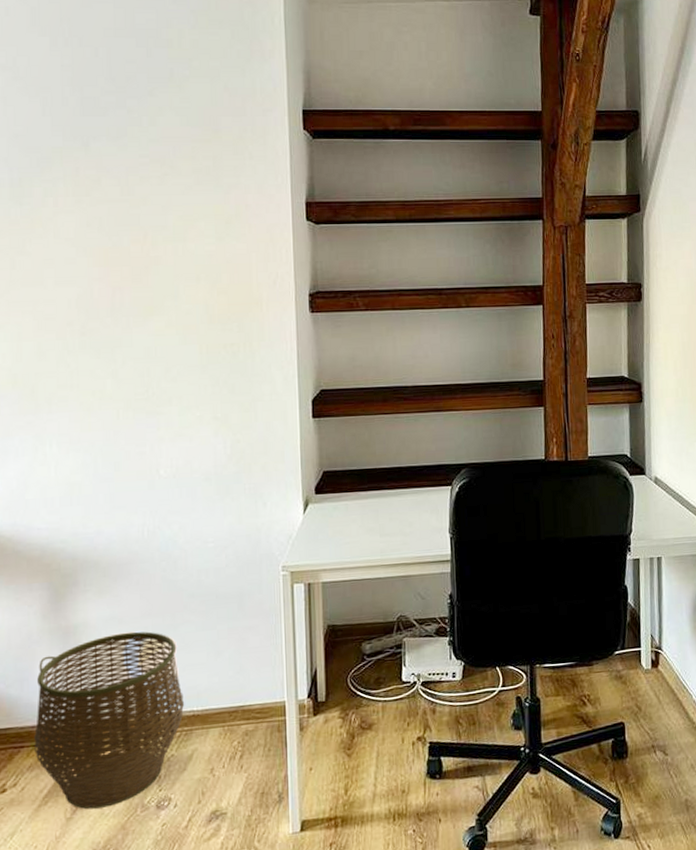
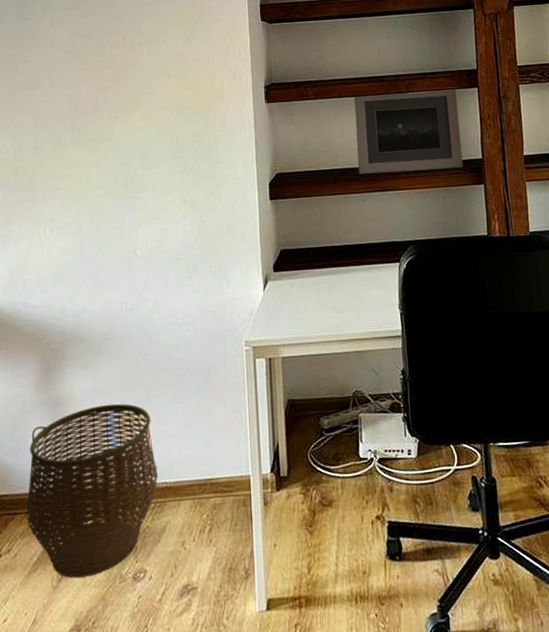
picture frame: none [408,307,523,394] -> present [354,90,463,175]

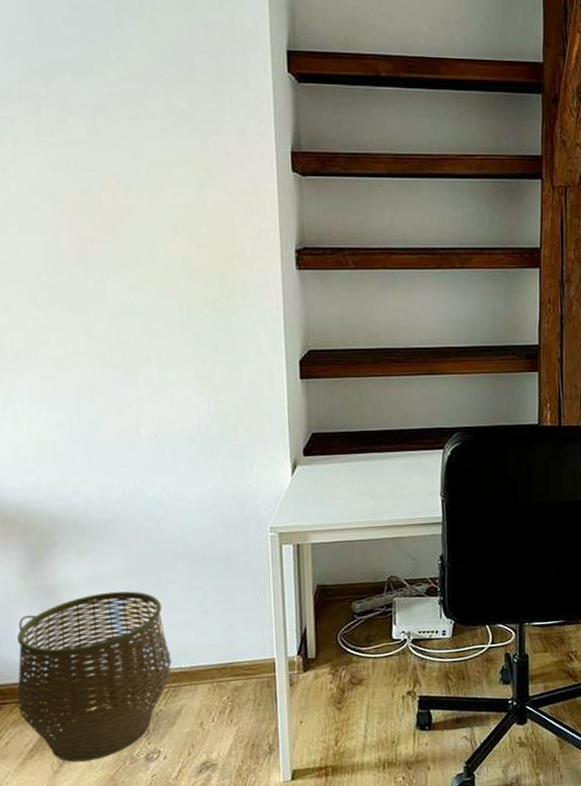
picture frame: present [354,90,463,175] -> none [401,269,518,356]

